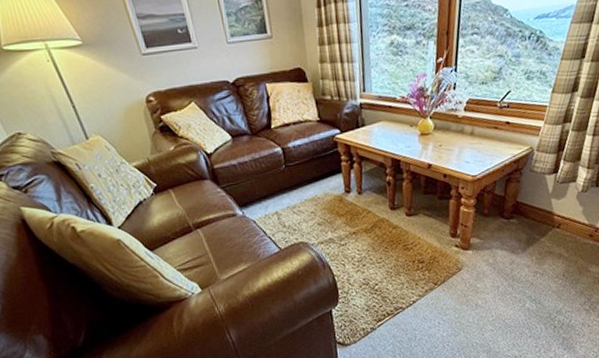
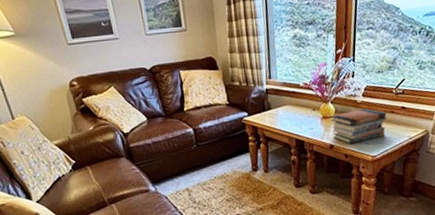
book stack: none [429,123,490,163] -> present [330,108,387,144]

